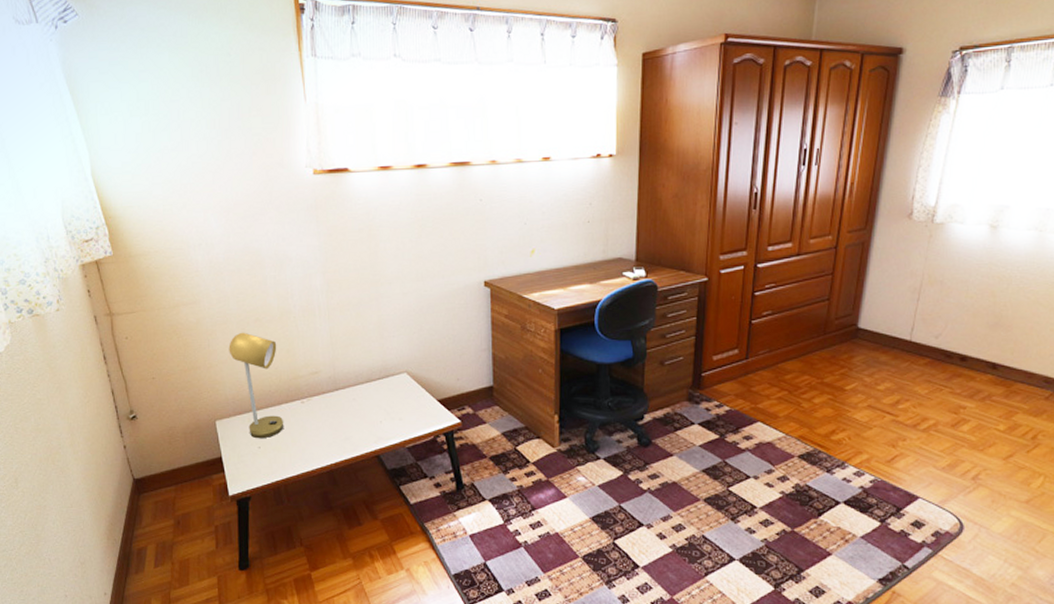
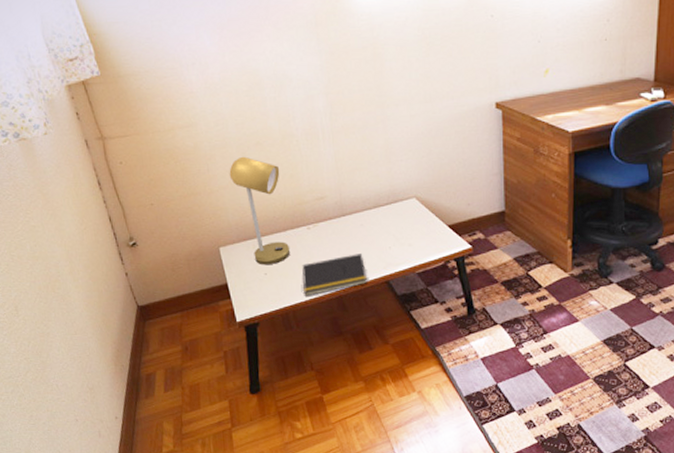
notepad: none [295,428,358,470] -> present [302,254,367,296]

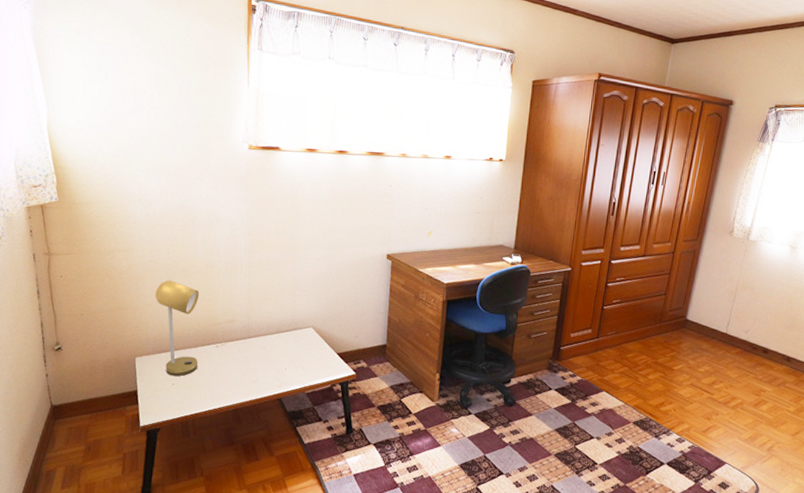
notepad: present [302,254,367,296] -> none [204,372,262,407]

